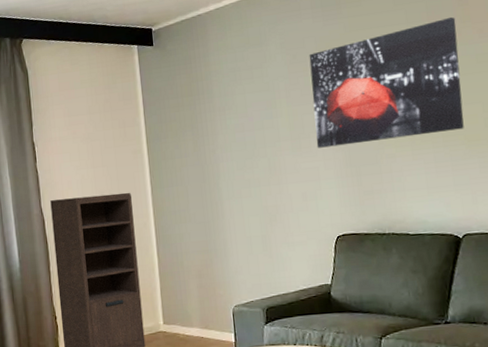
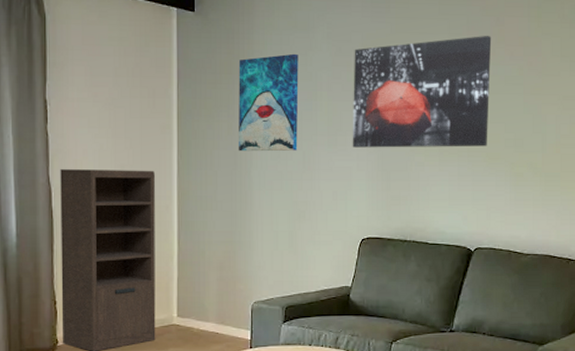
wall art: none [197,67,263,166] -> present [238,53,299,152]

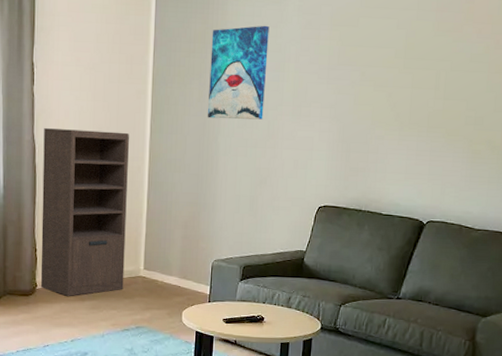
wall art: present [352,35,492,148] -> none [315,12,461,123]

